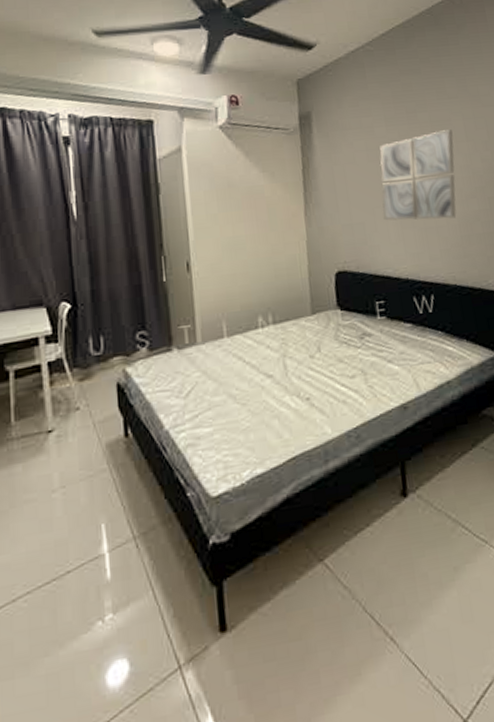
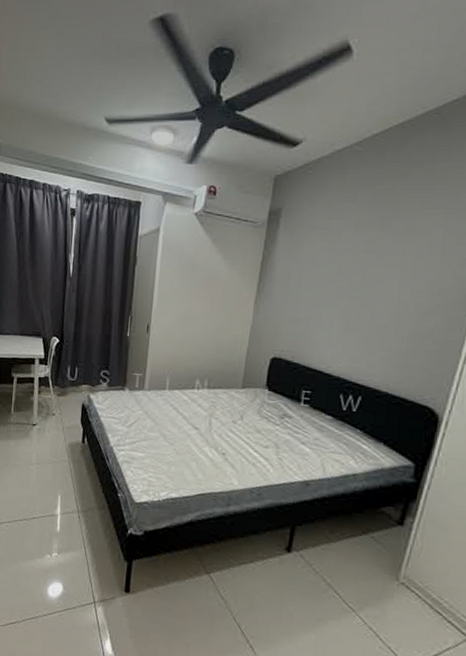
wall art: present [380,129,457,221] -> none [329,241,428,330]

